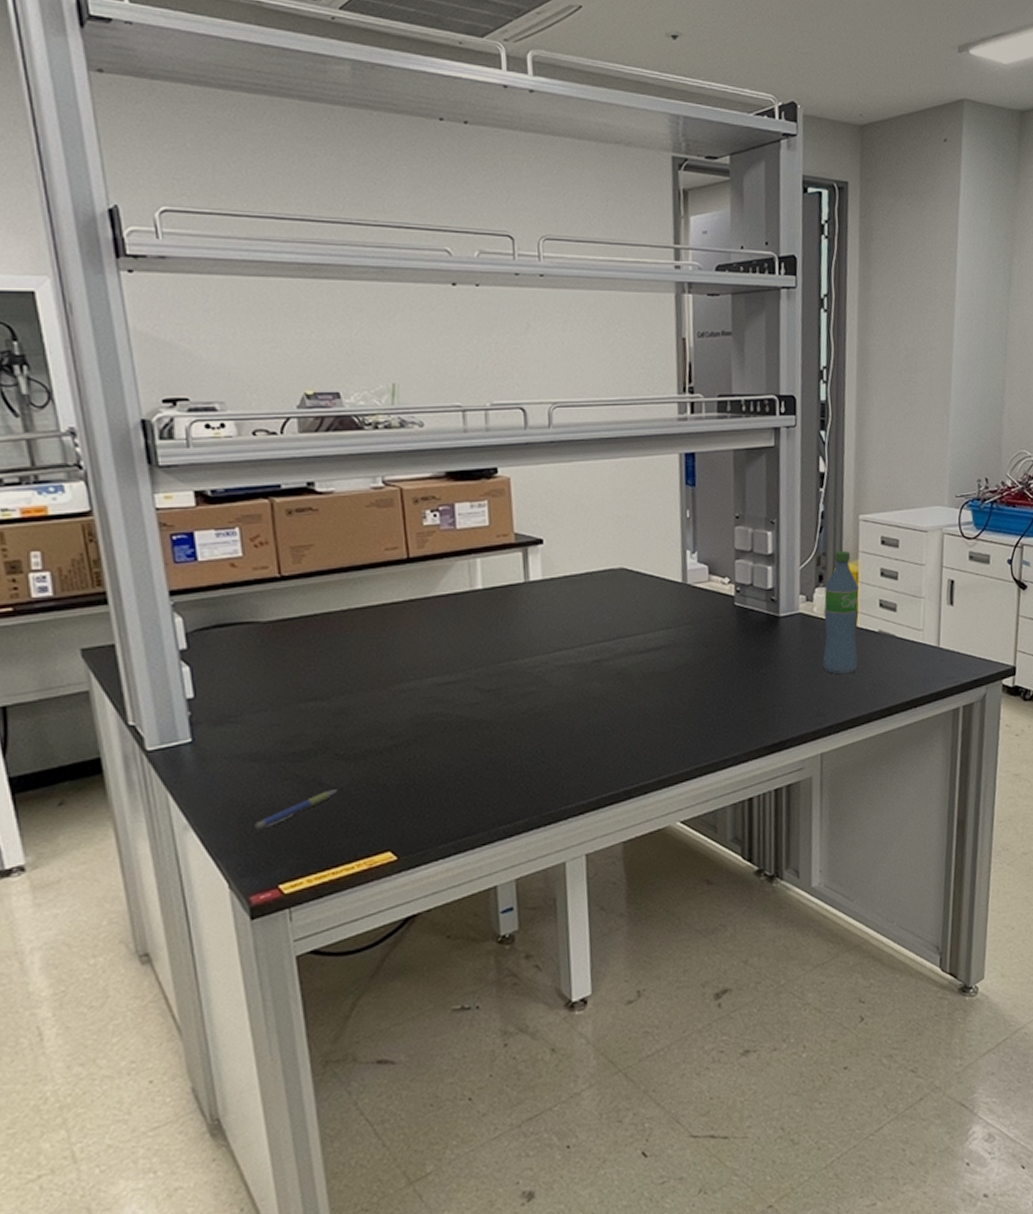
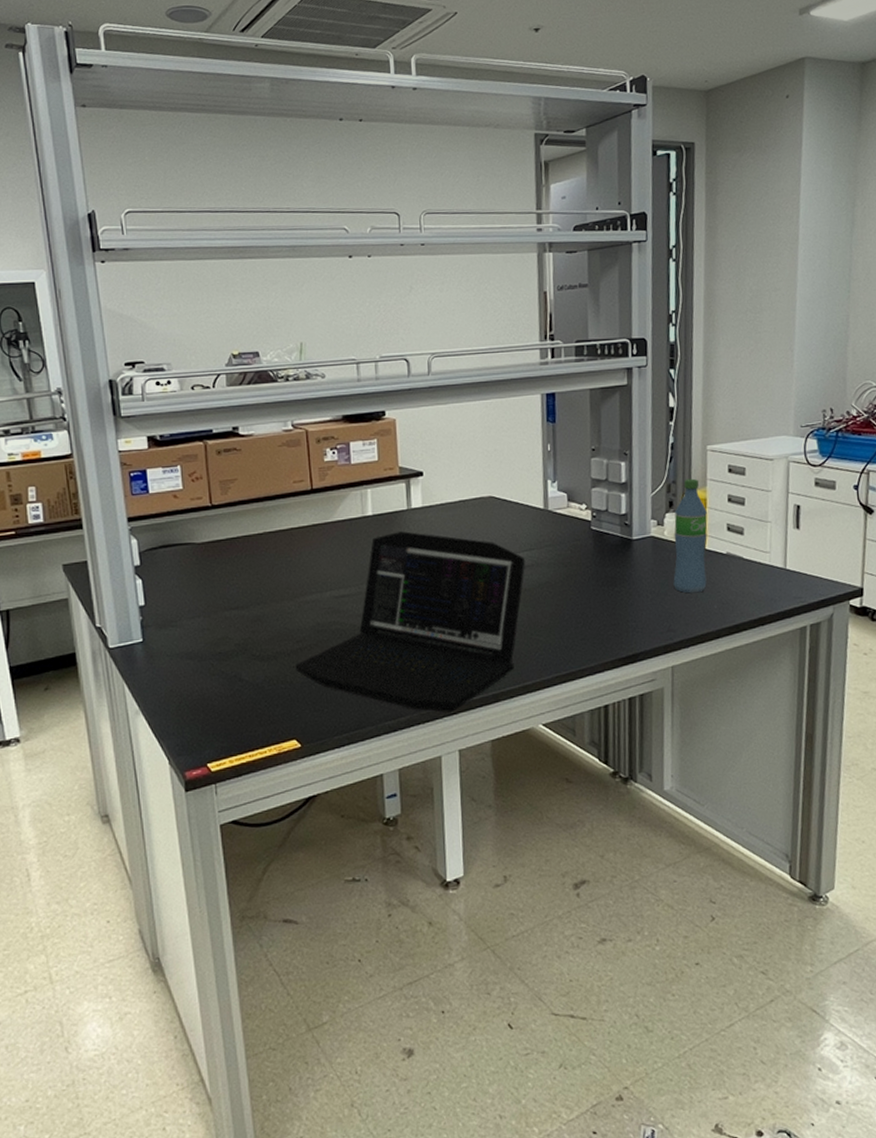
pen: present [254,789,338,829] -> none [189,685,254,715]
laptop: none [389,607,662,813] -> present [295,531,526,712]

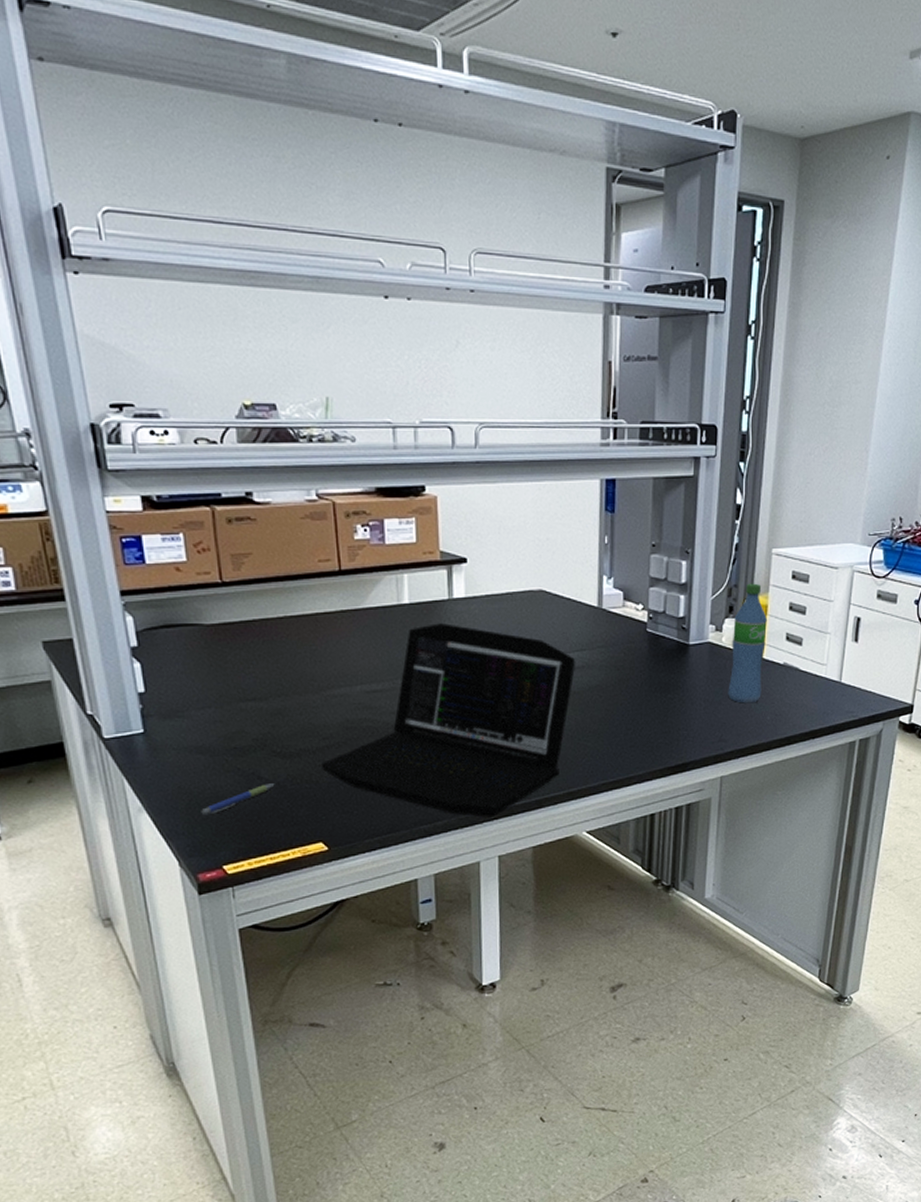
pen: none [189,685,254,715] -> present [201,783,275,814]

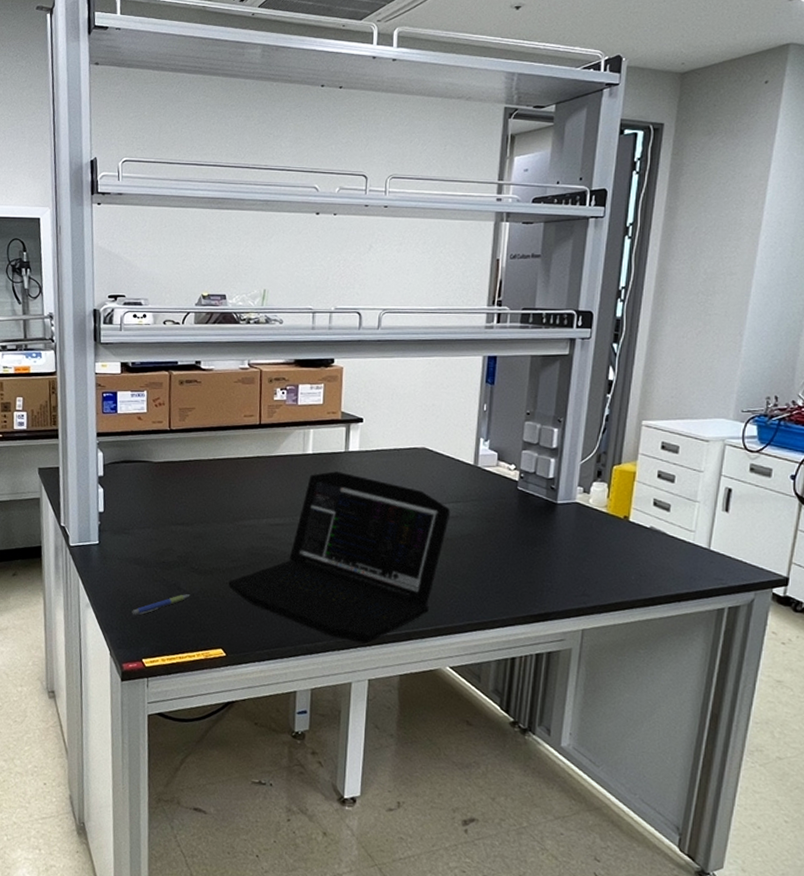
water bottle: present [728,583,767,703] -> none [593,451,635,562]

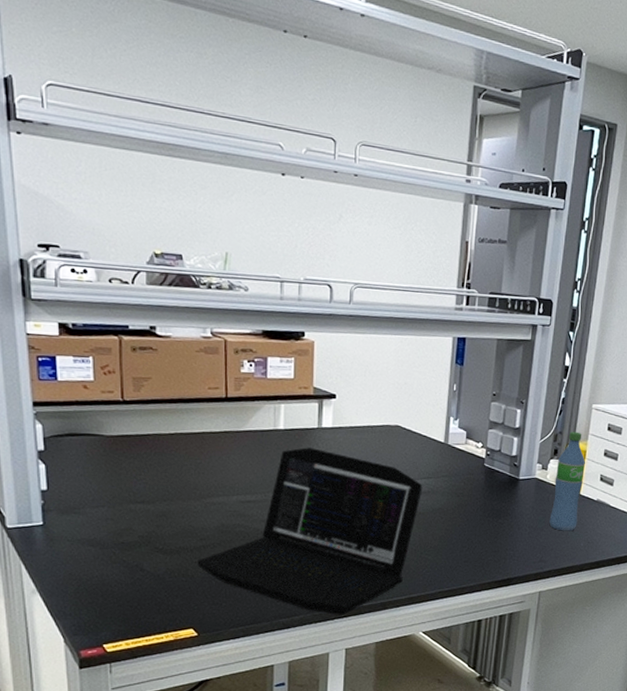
pen: present [132,594,190,615] -> none [88,575,155,599]
water bottle: none [593,451,635,562] -> present [549,431,585,531]

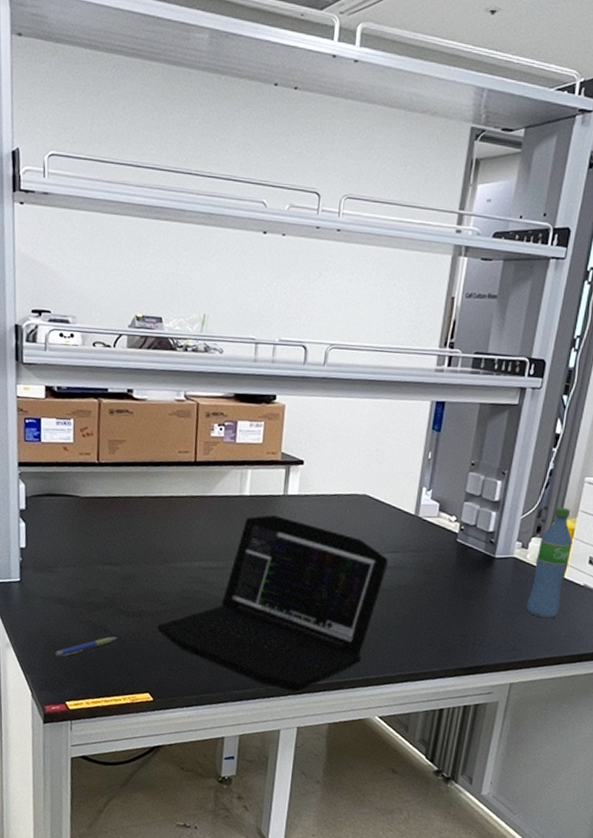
pen: none [88,575,155,599] -> present [55,636,117,656]

